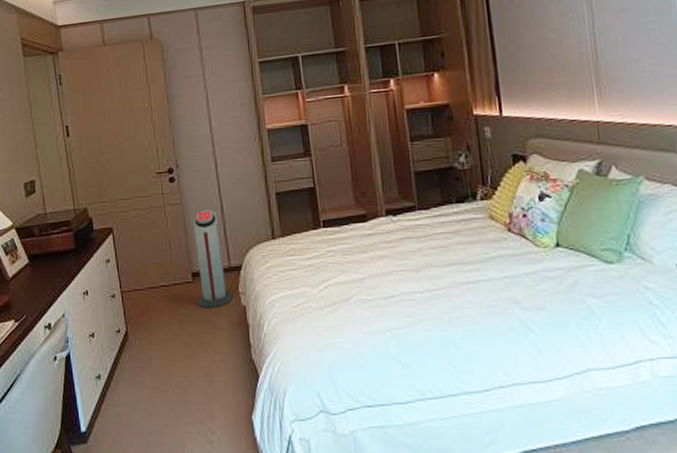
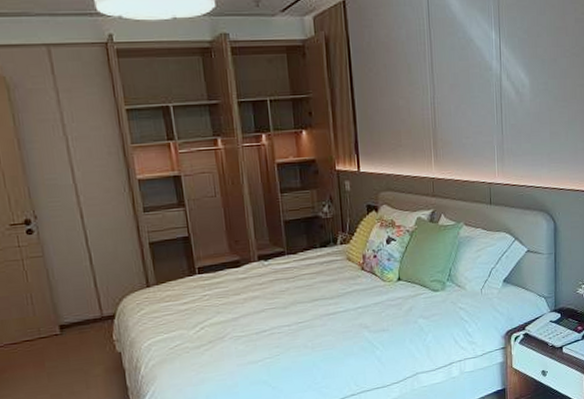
air purifier: present [193,210,233,308] -> none [57,261,107,359]

